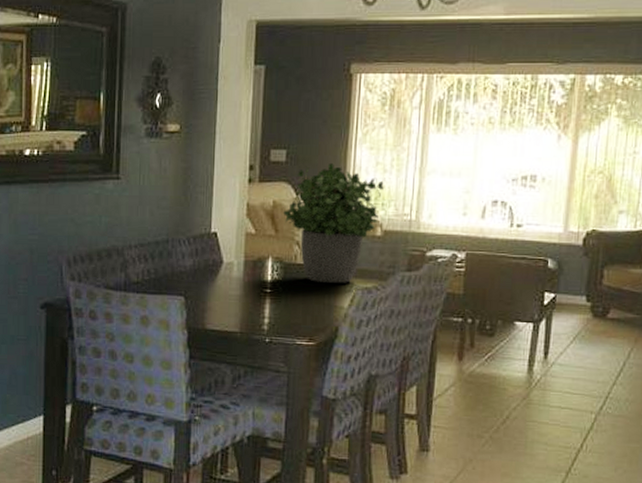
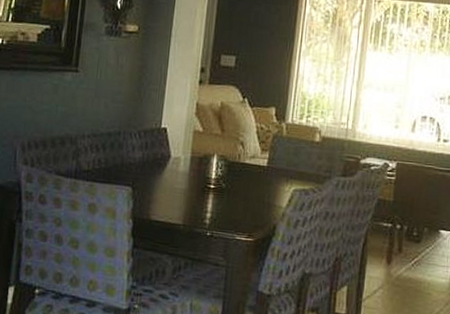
potted plant: present [283,163,384,283] -> none [229,71,324,184]

